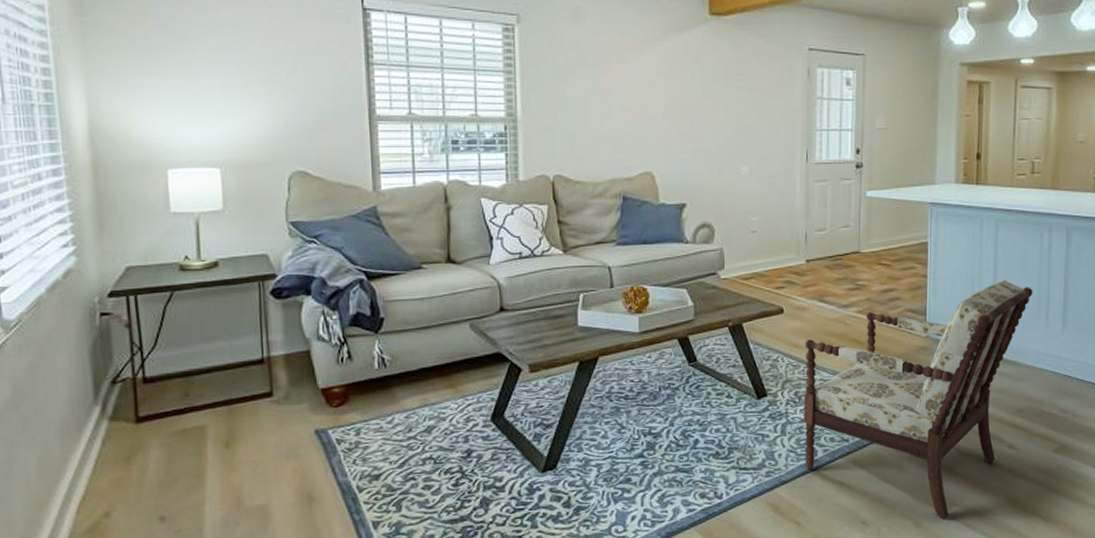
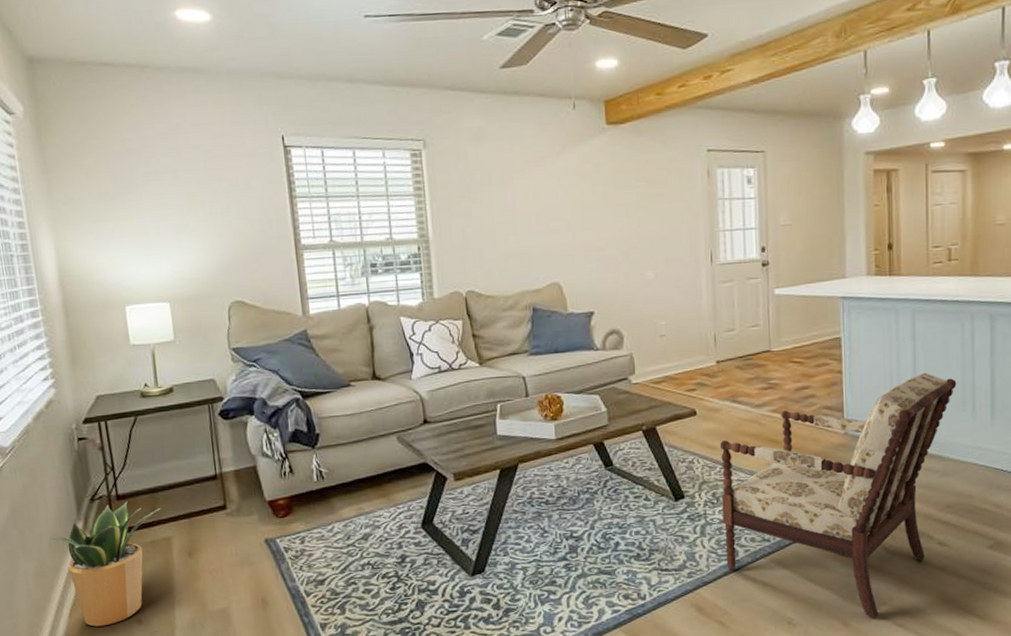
potted plant: none [58,385,197,524] -> present [50,501,162,627]

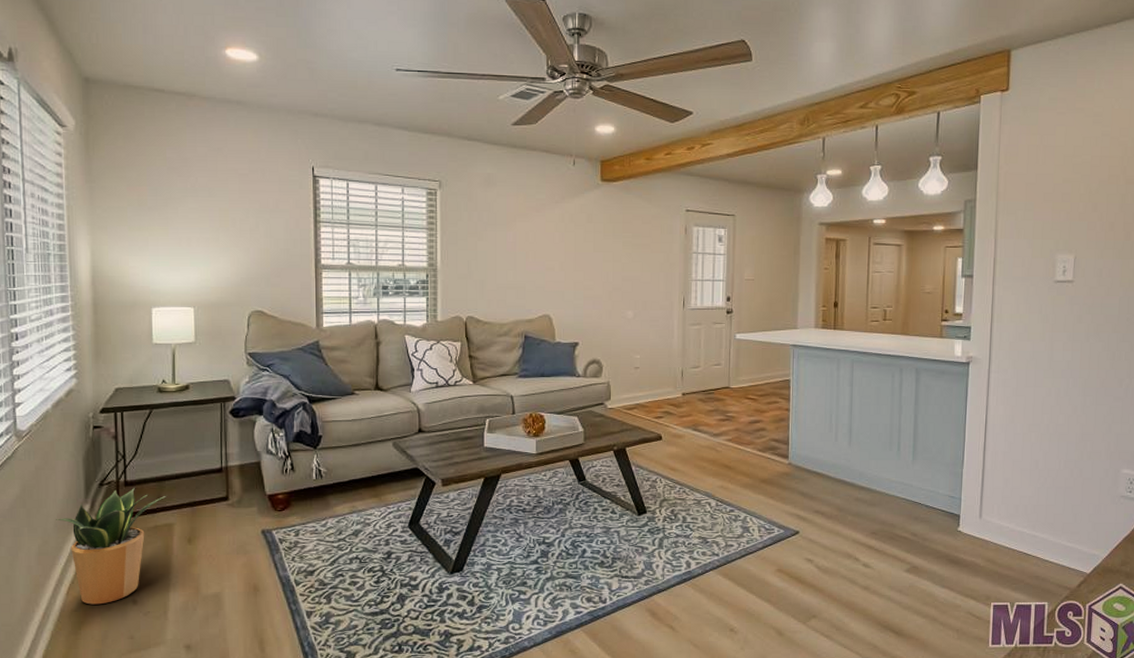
armchair: present [719,372,957,619] -> none [679,414,886,630]

